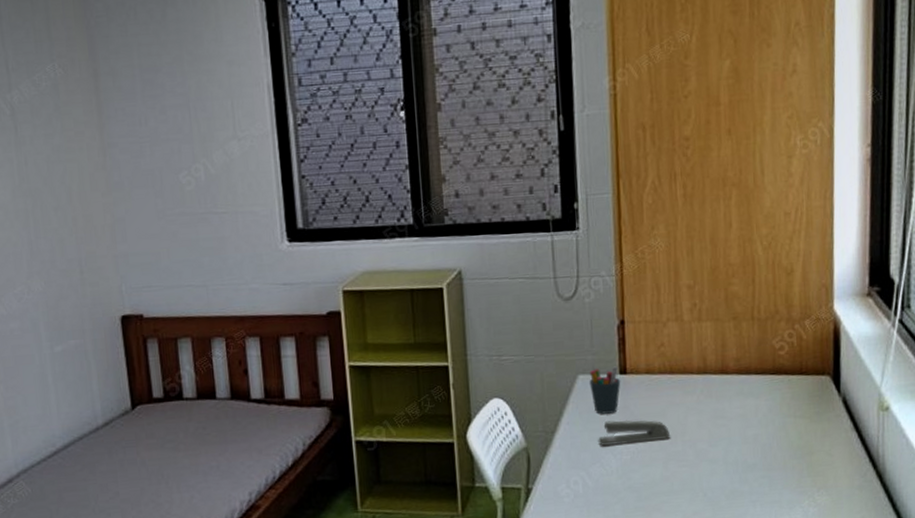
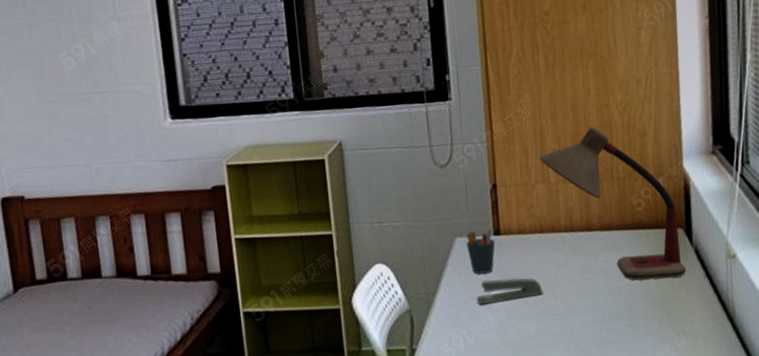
desk lamp: none [672,262,831,430] -> present [539,126,686,281]

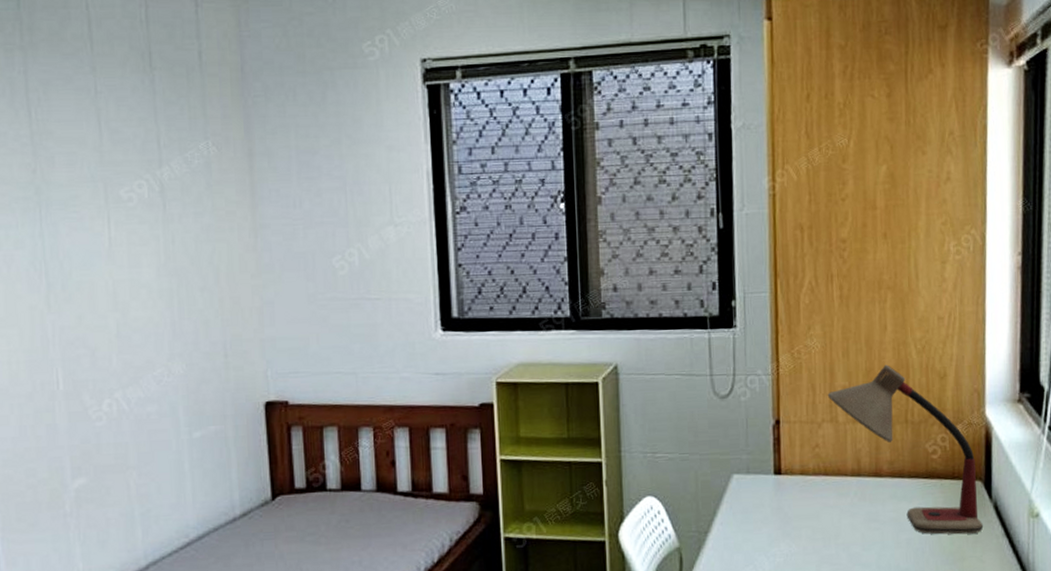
pen holder: present [466,227,496,274] -> none [744,466,776,515]
stapler: present [476,278,543,304] -> none [751,522,824,548]

